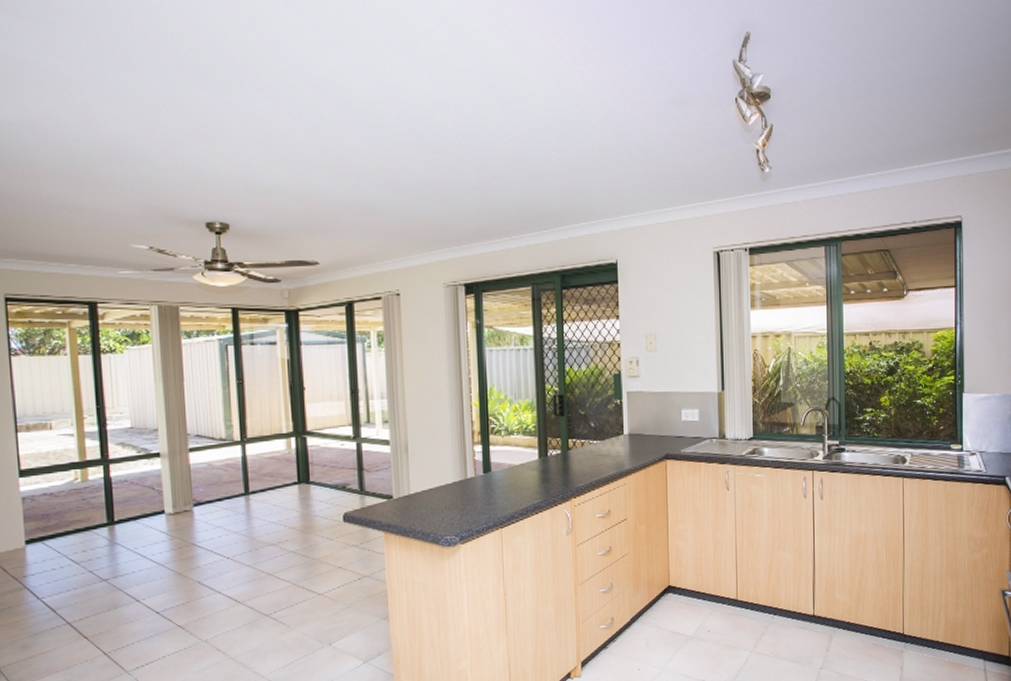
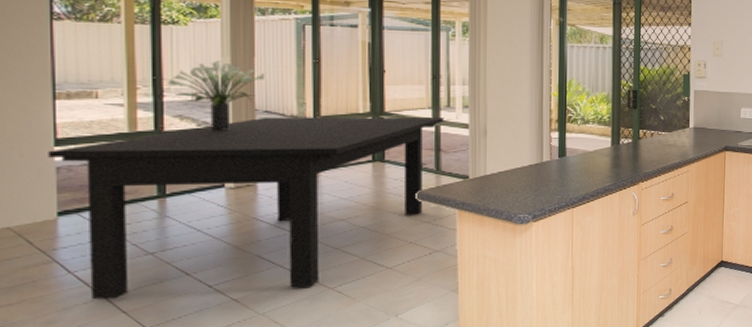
dining table: none [14,435,365,626] -> present [48,117,444,300]
potted plant: none [109,386,195,458] -> present [167,60,265,131]

